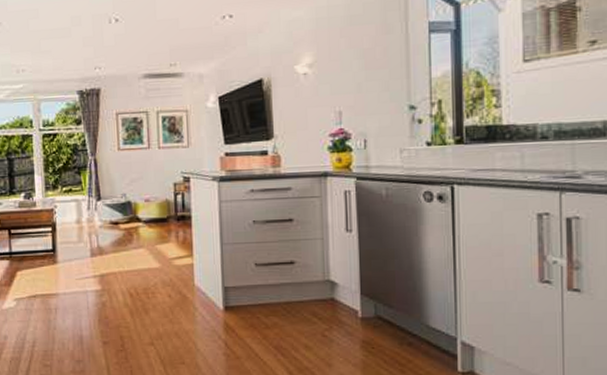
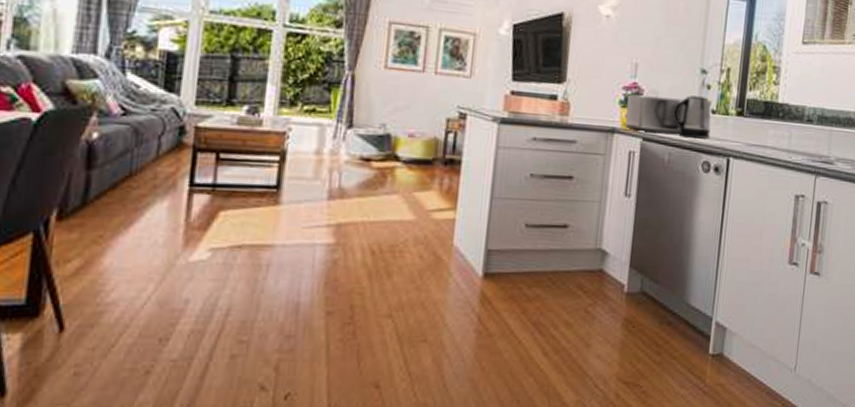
toaster: none [335,137,396,172] -> present [625,94,684,134]
kettle: none [385,130,428,172] -> present [673,95,712,139]

